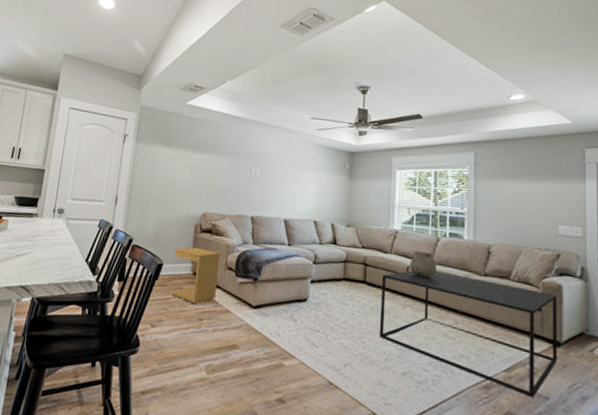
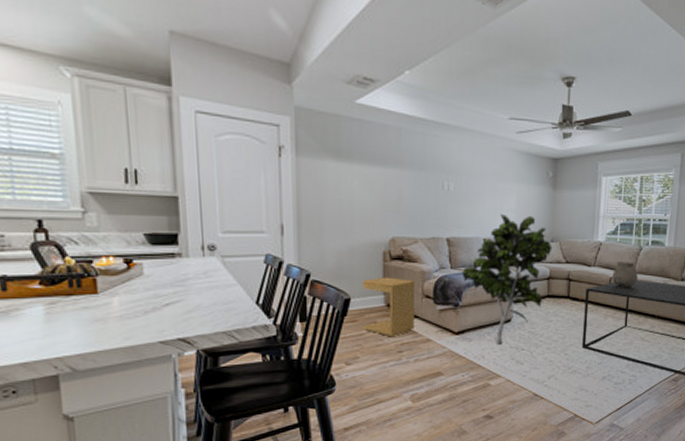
indoor plant: none [262,198,349,323] -> present [462,214,553,344]

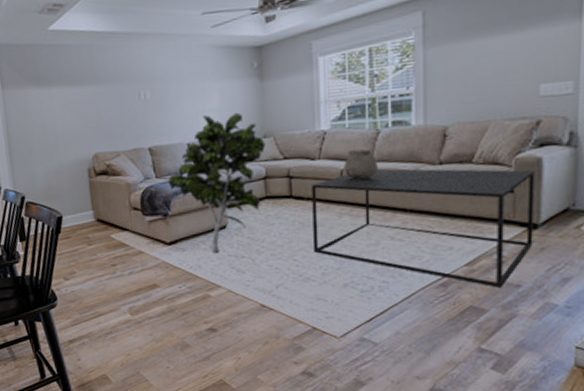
side table: present [362,277,416,337] -> none [71,192,125,252]

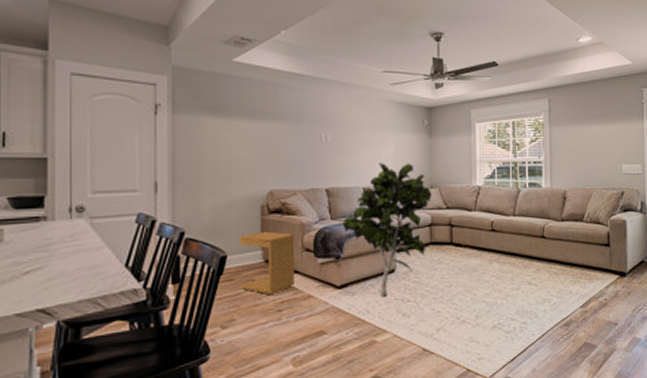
side table: none [71,192,125,252] -> present [240,231,295,296]
coffee table: present [311,168,535,288] -> none [468,222,623,326]
ceramic pot: present [344,149,378,180] -> none [494,205,519,231]

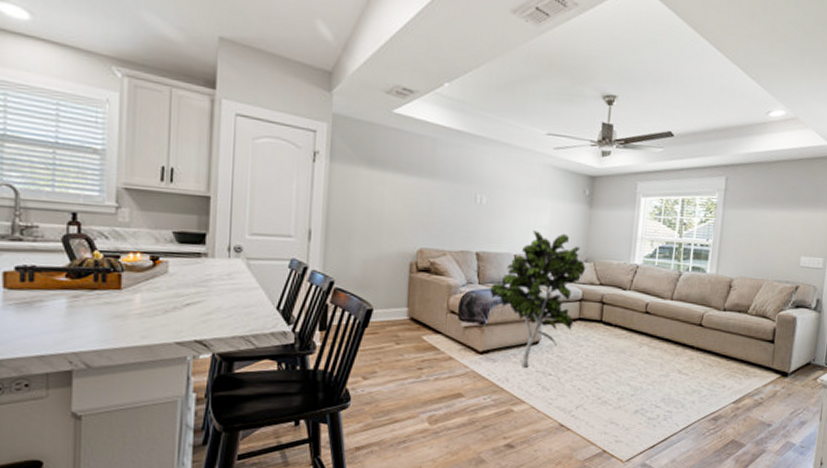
side table: present [240,231,295,296] -> none [383,289,441,353]

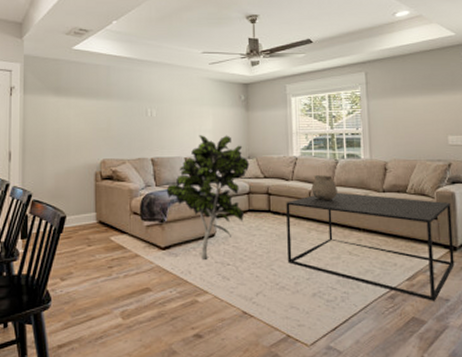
coffee table: none [614,307,791,425] -> present [286,192,455,301]
ceramic pot: none [649,287,677,315] -> present [311,175,337,200]

